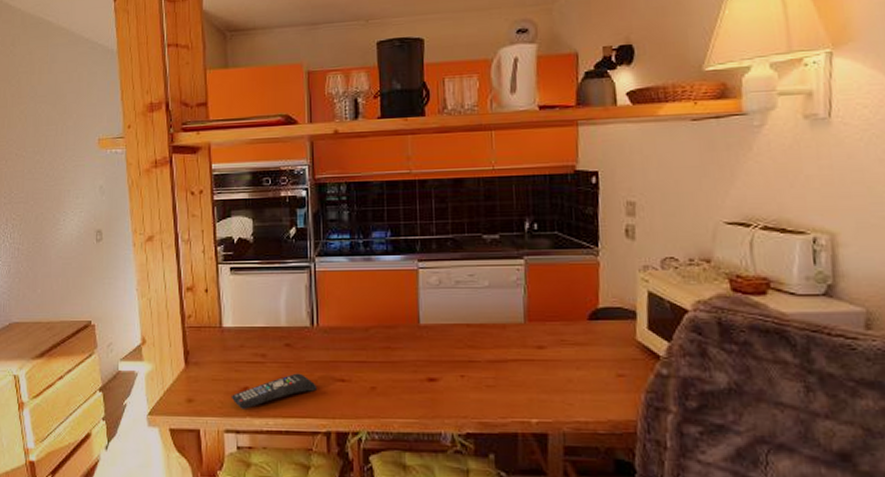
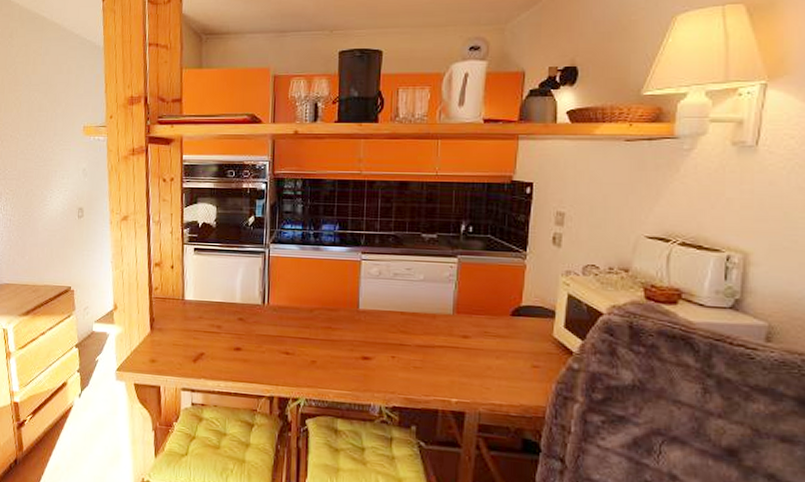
remote control: present [230,373,316,409] -> none [188,344,264,372]

